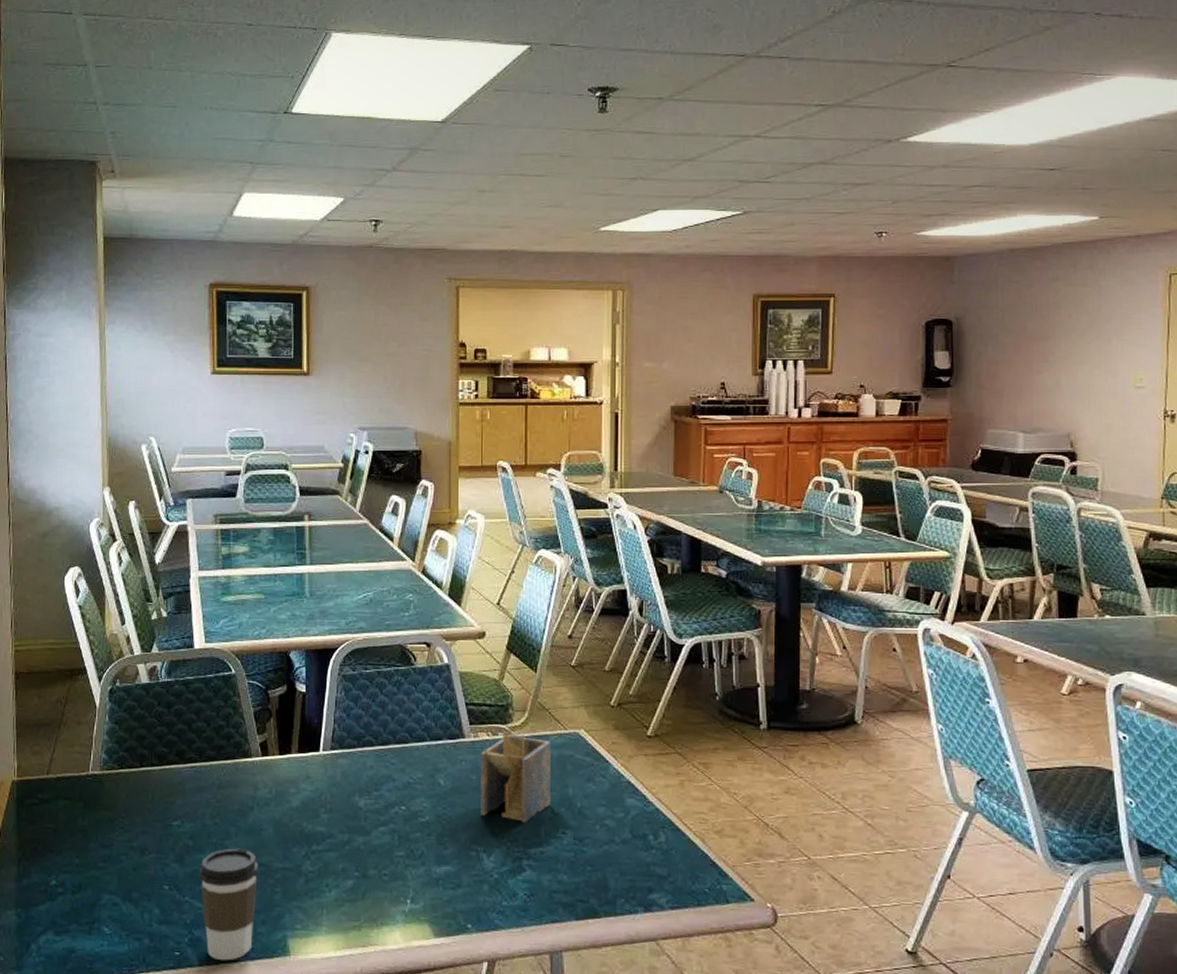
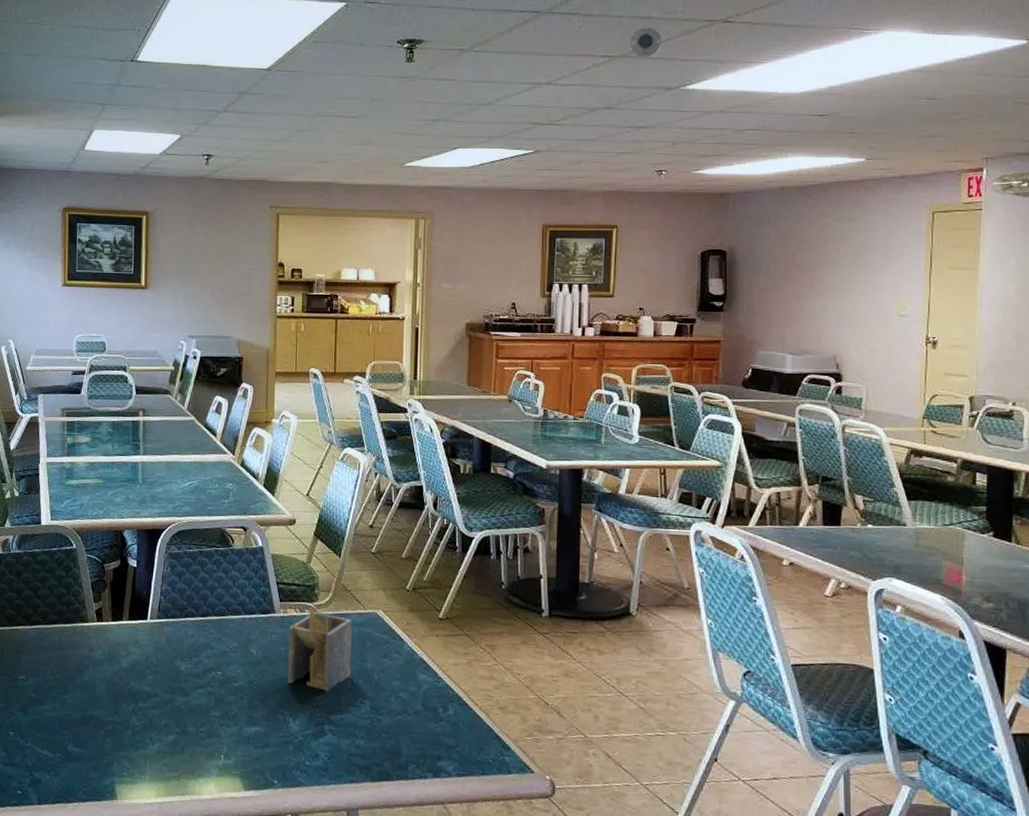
coffee cup: present [198,848,258,961] -> none [39,702,92,801]
smoke detector: none [845,72,880,107] -> present [629,27,662,58]

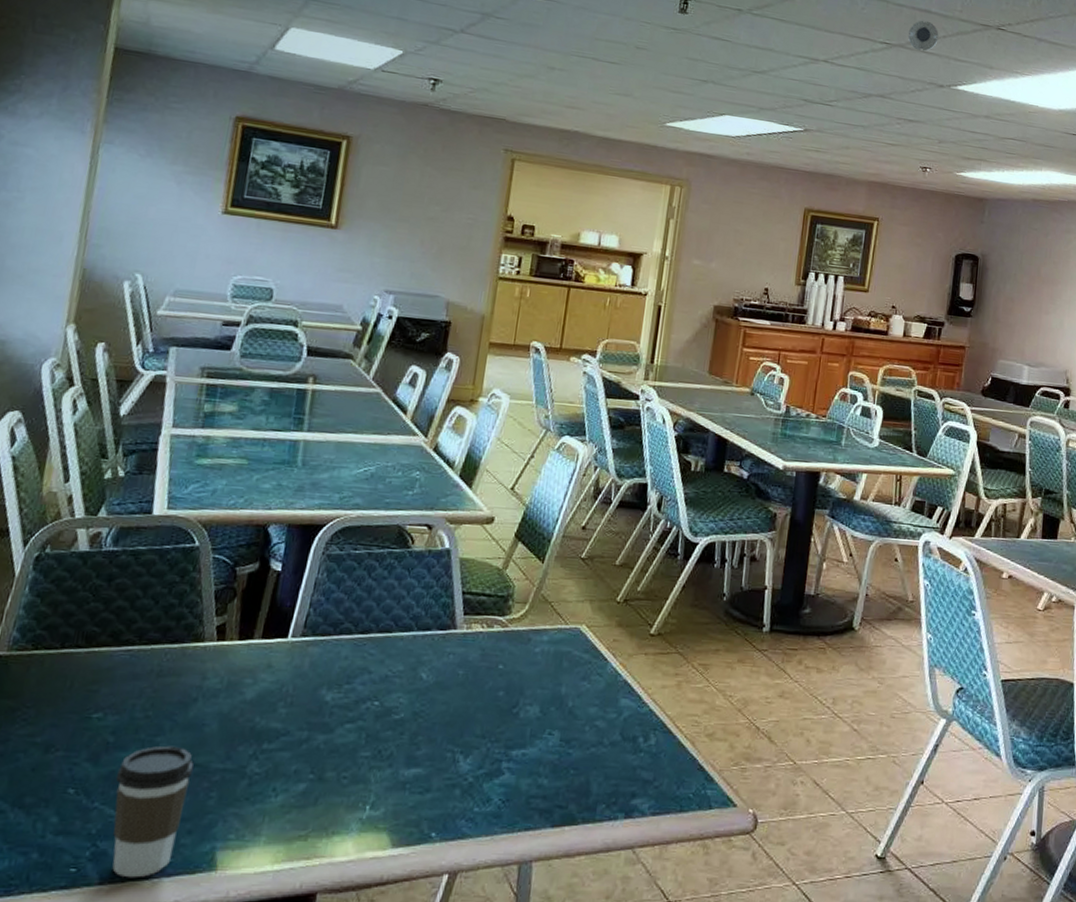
coffee cup: none [39,702,92,801] -> present [112,745,194,878]
napkin holder: present [288,609,352,691] -> none [462,624,549,722]

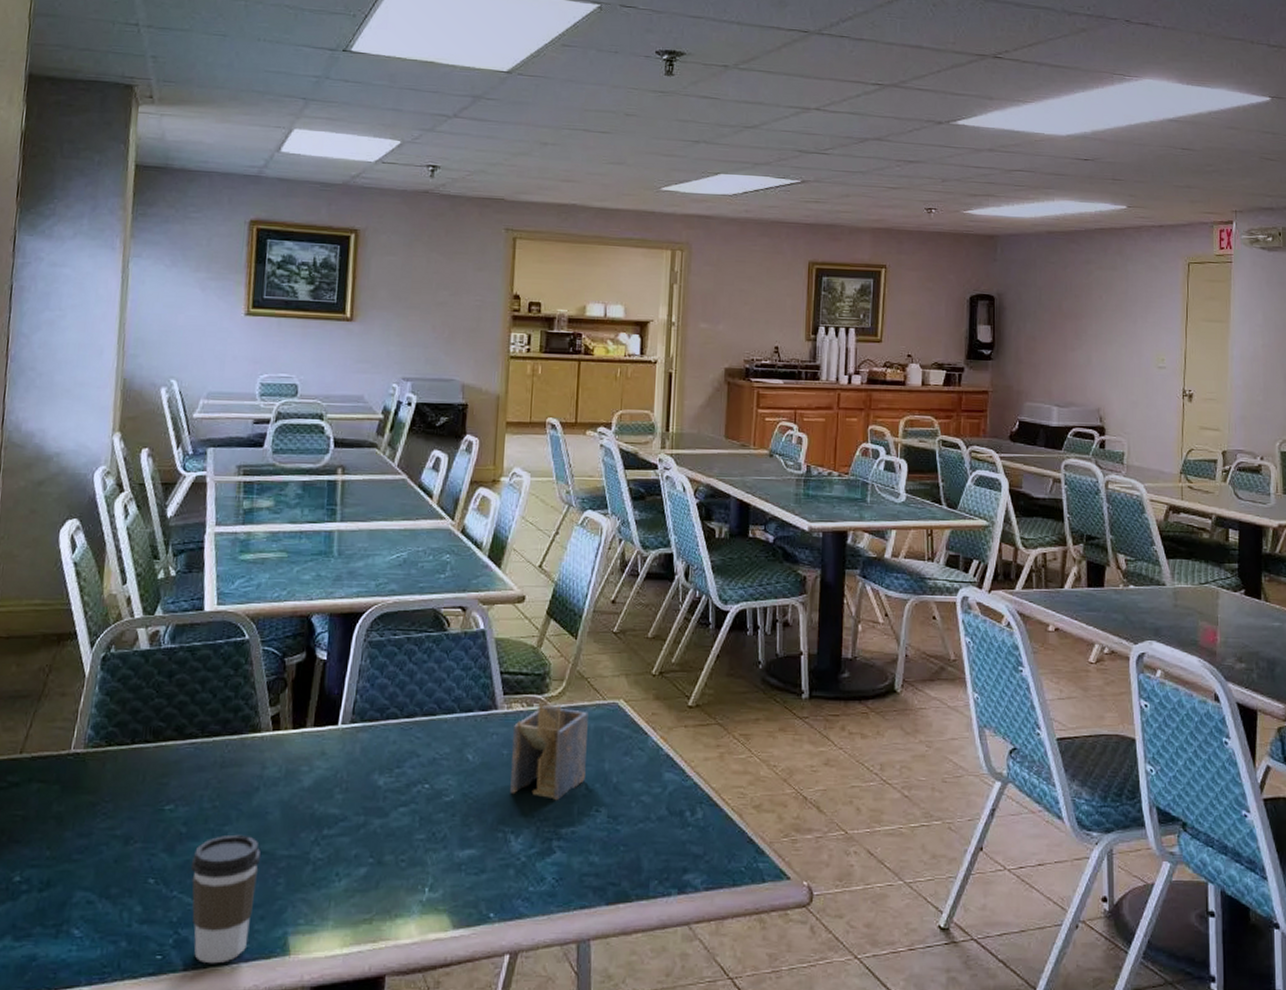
napkin holder: none [462,624,549,722] -> present [510,702,588,800]
smoke detector: present [907,20,939,51] -> none [900,56,933,89]

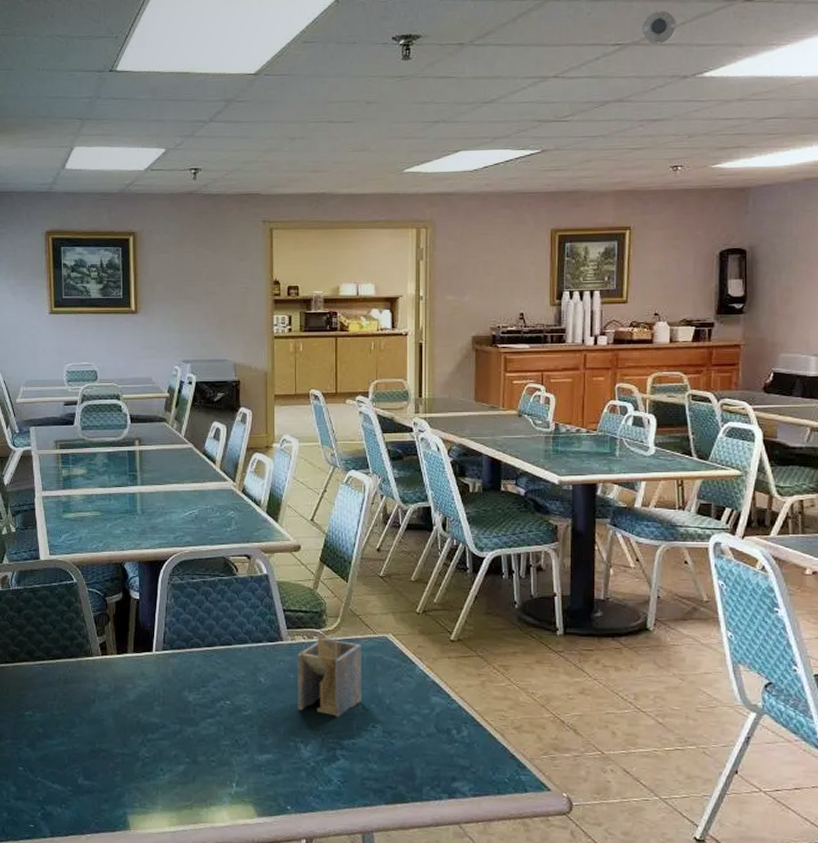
coffee cup: present [190,834,261,964] -> none [48,735,100,833]
smoke detector: none [900,56,933,89] -> present [641,10,677,44]

